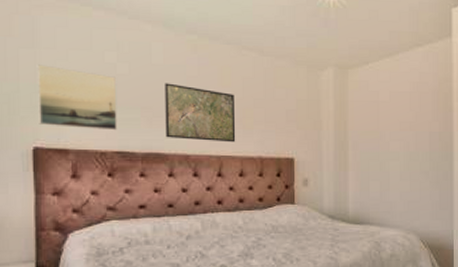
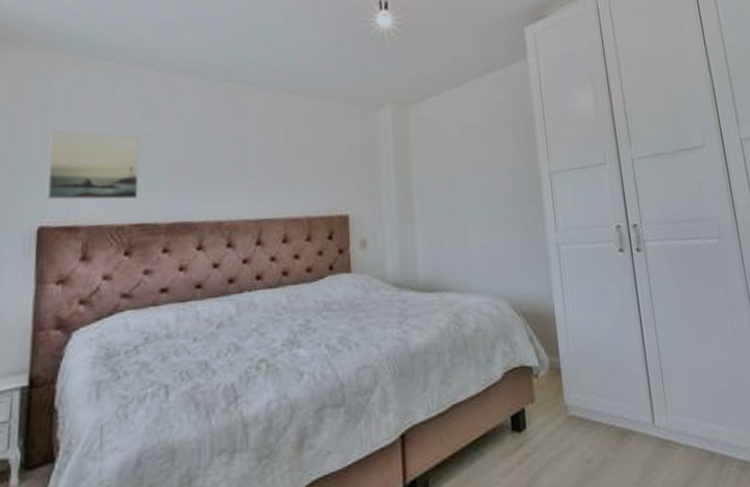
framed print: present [165,83,236,142] -> none [194,138,278,203]

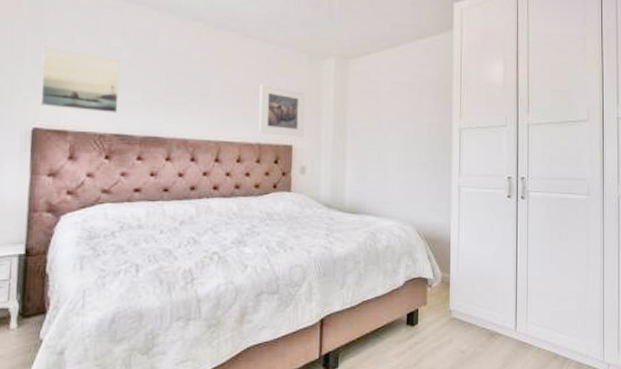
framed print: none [305,145,363,206] -> present [258,84,305,137]

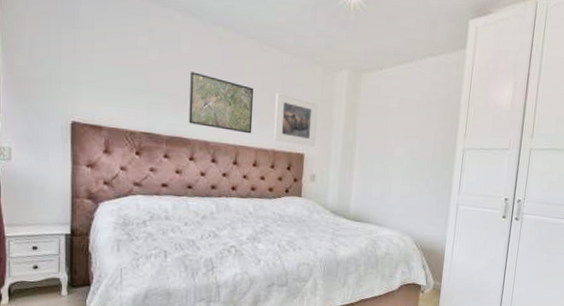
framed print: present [40,47,121,114] -> none [77,44,148,113]
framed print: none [165,68,236,128] -> present [189,71,254,134]

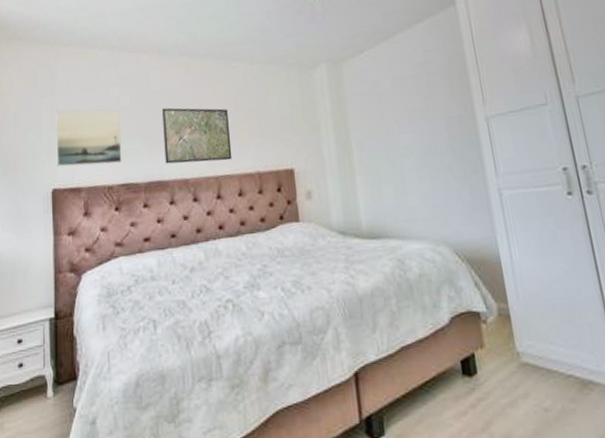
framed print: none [77,44,148,113] -> present [56,109,122,167]
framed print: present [273,93,318,147] -> none [252,107,305,162]

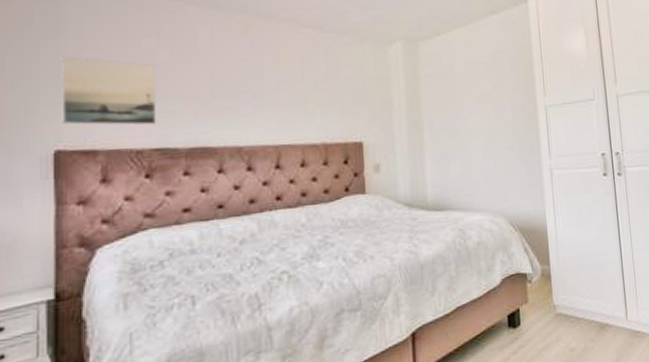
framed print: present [162,107,232,164] -> none [212,68,296,130]

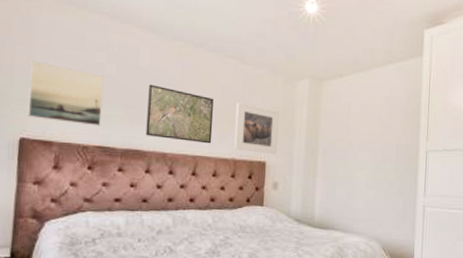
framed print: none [212,68,296,130] -> present [145,84,214,144]
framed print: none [320,77,376,133] -> present [234,102,279,154]

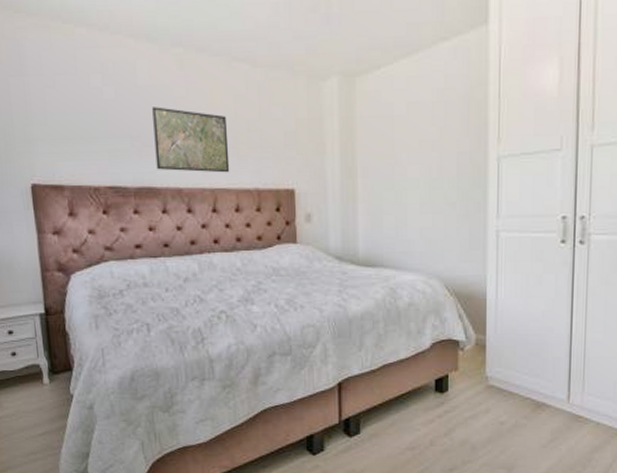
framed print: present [27,61,105,127] -> none [28,94,108,164]
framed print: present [234,102,279,154] -> none [253,117,308,179]

